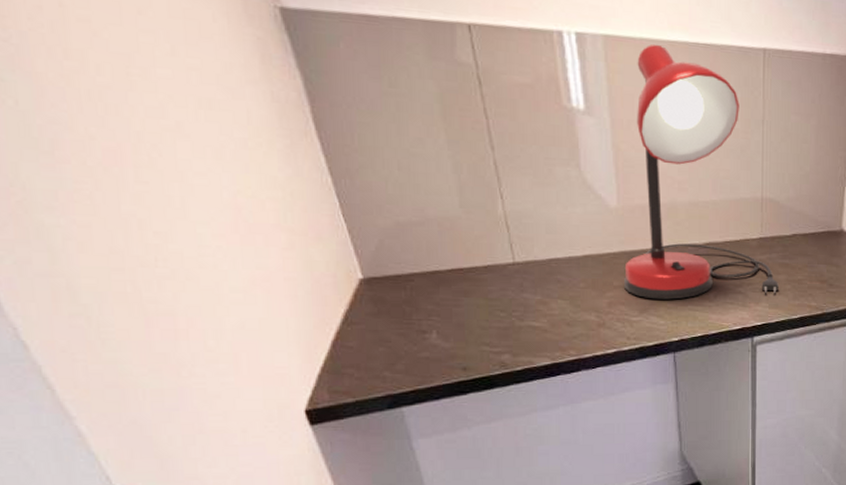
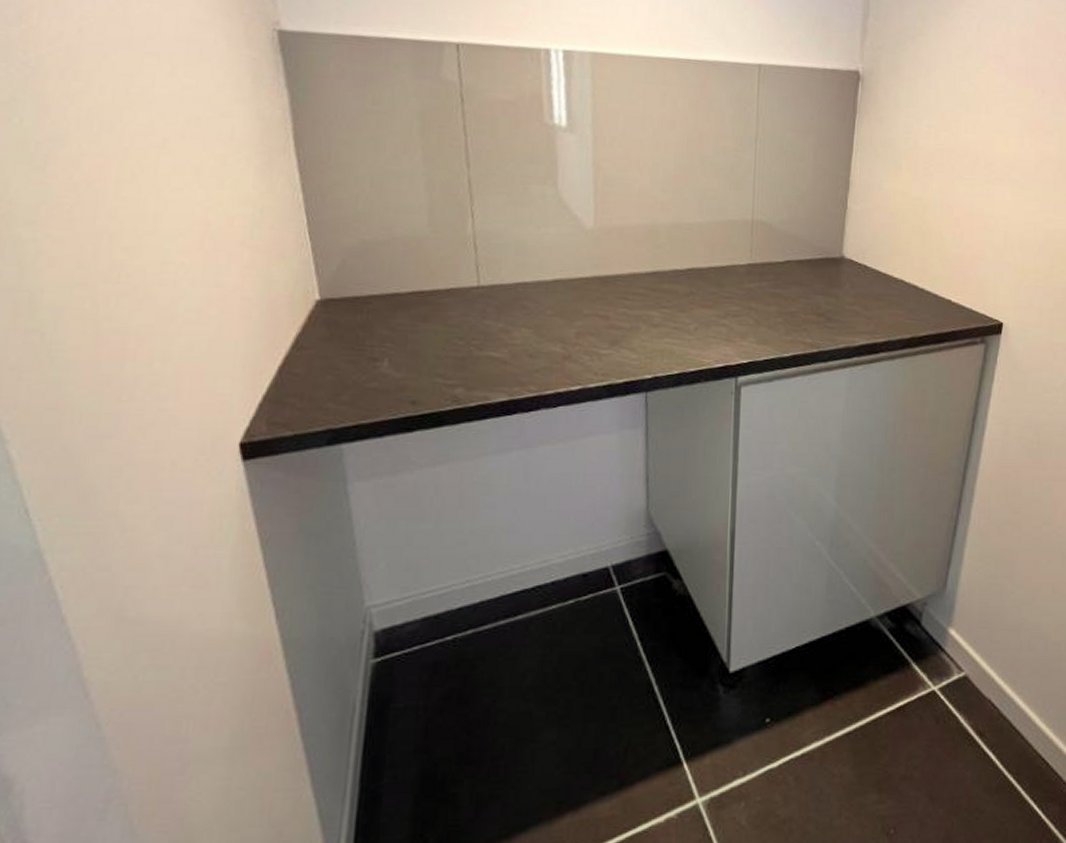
desk lamp: present [623,44,779,300] -> none [594,60,769,331]

